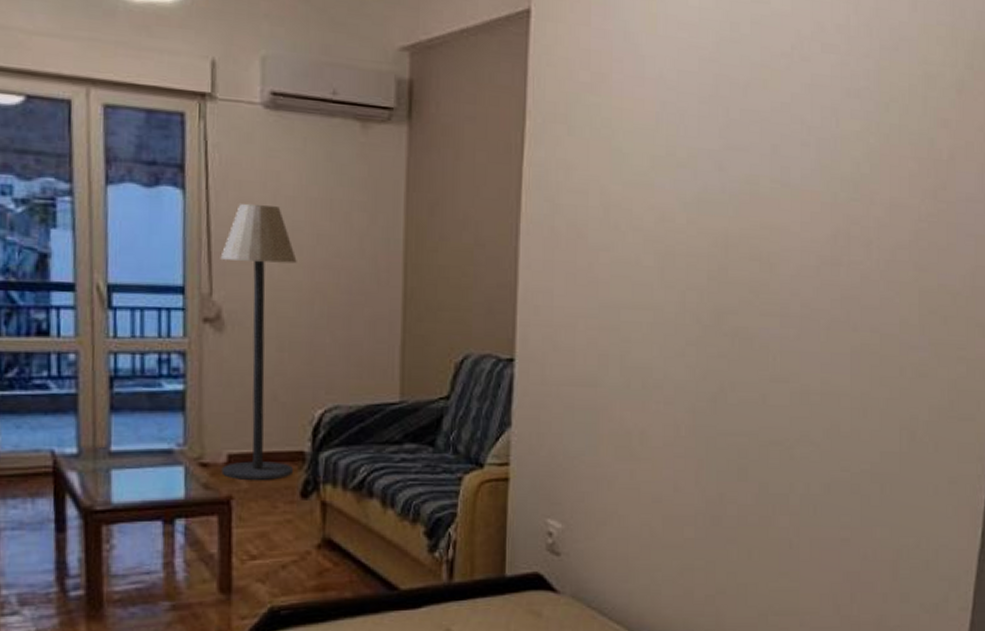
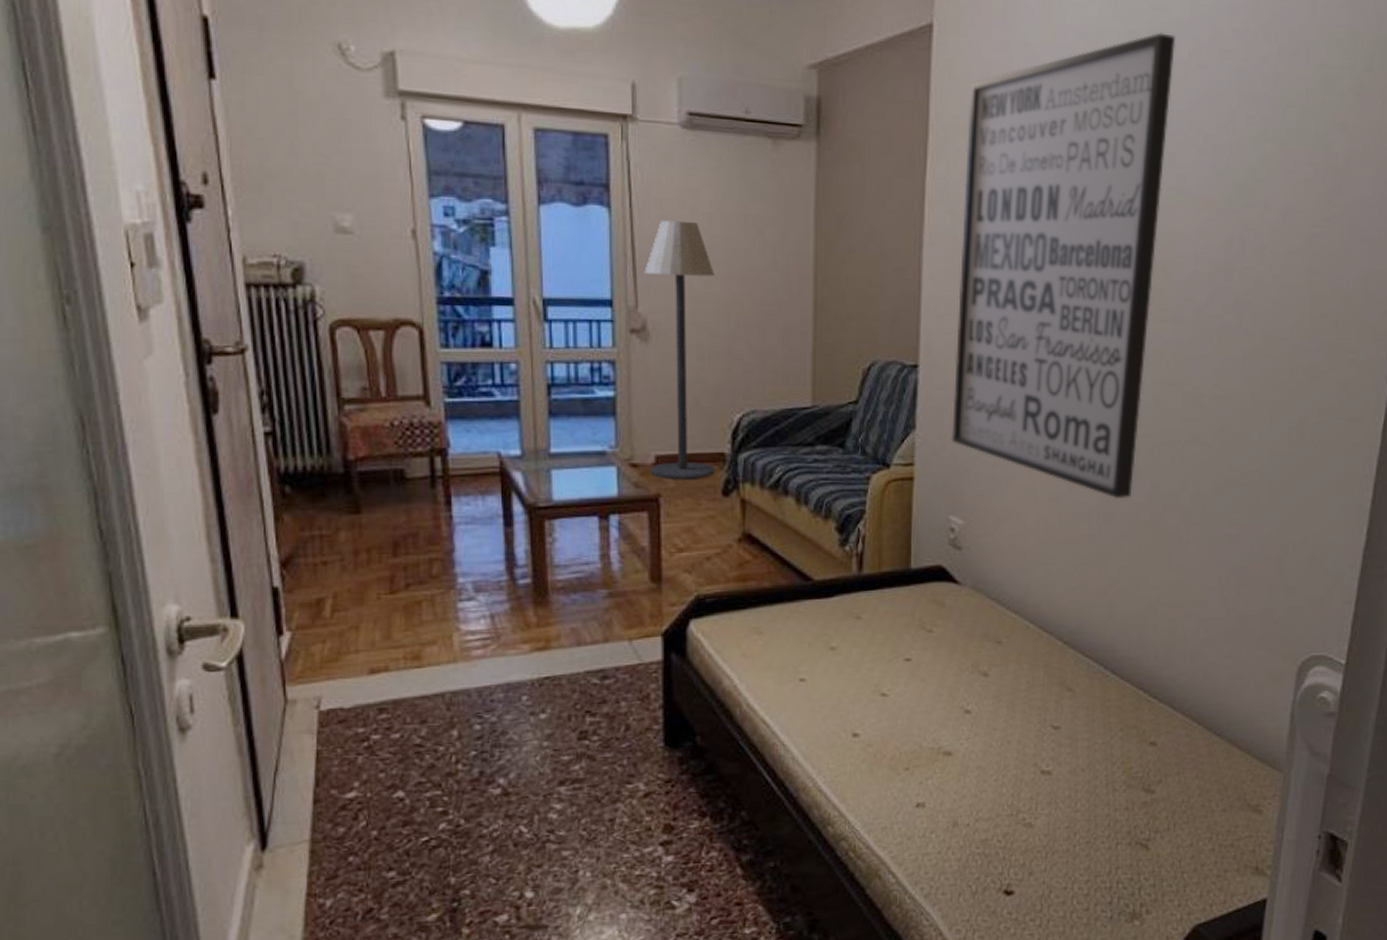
wall art: none [549,25,778,501] -> present [951,32,1176,499]

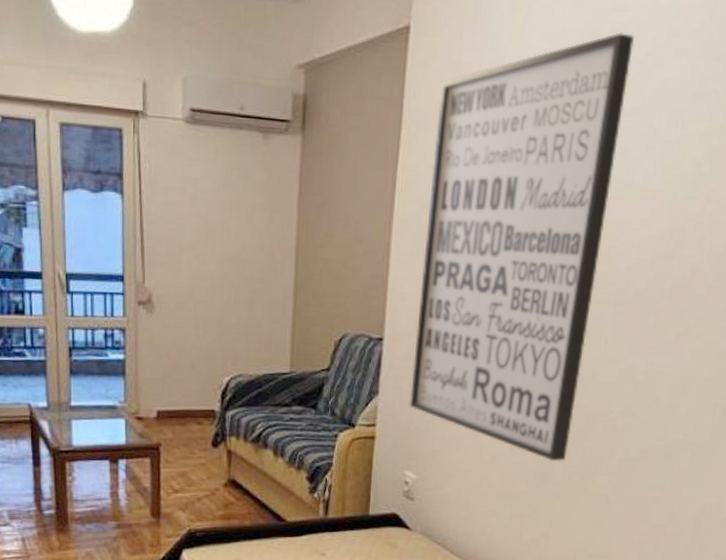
floor lamp: present [645,221,716,479] -> none [152,206,210,432]

